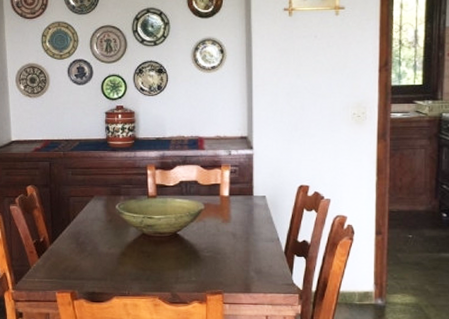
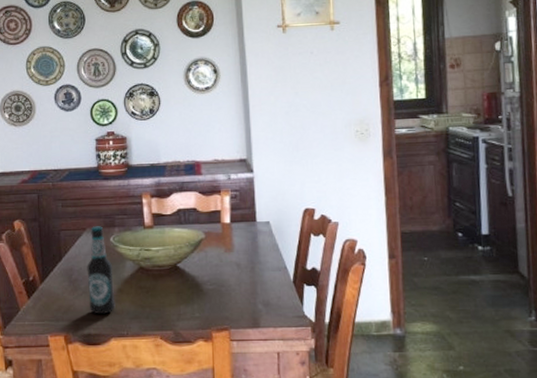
bottle: none [93,194,119,274] -> present [87,226,116,314]

